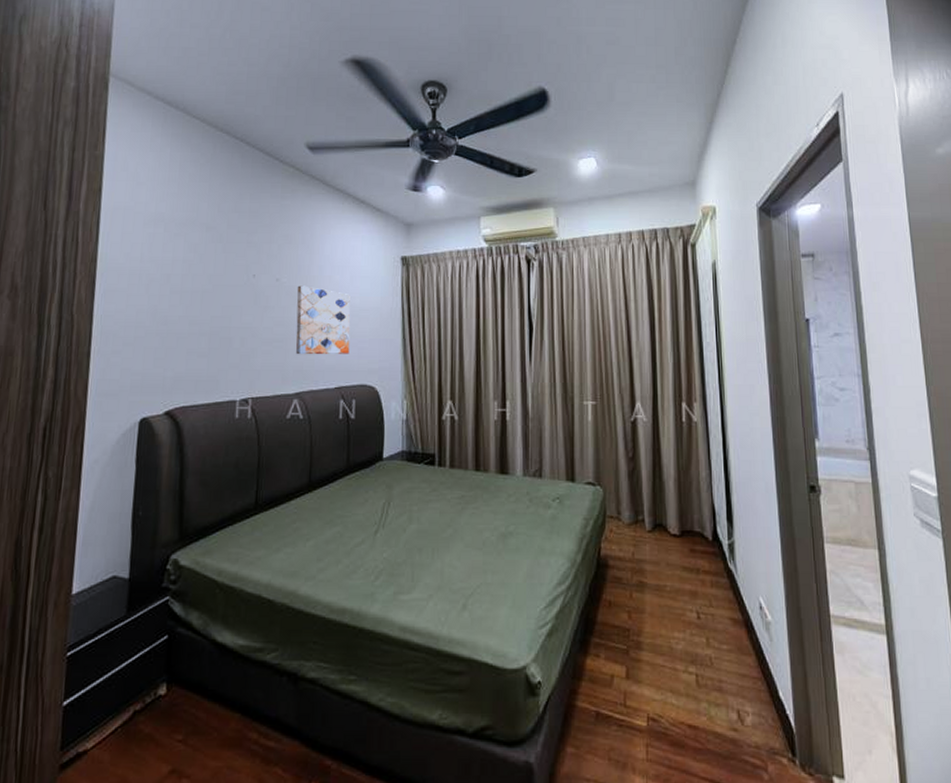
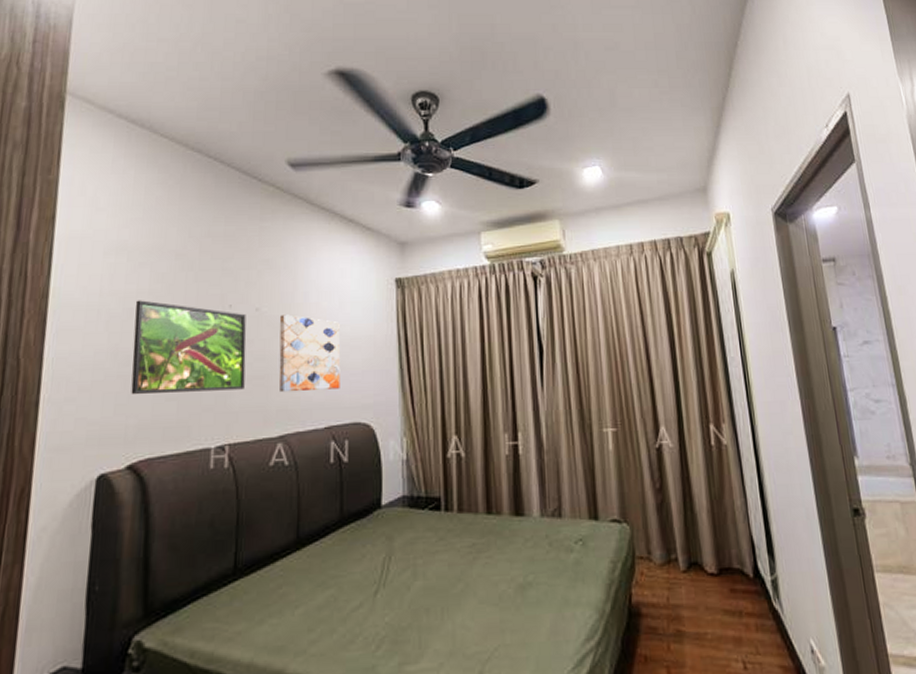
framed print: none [168,267,268,351] -> present [131,300,247,394]

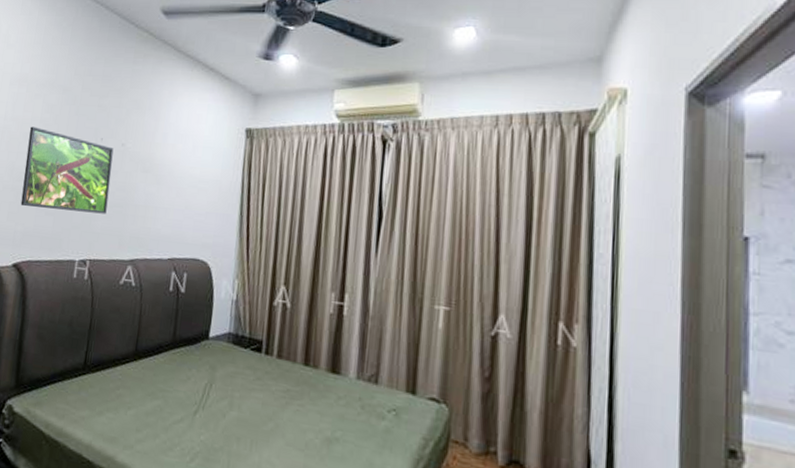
wall art: present [279,314,341,393] -> none [134,152,191,226]

